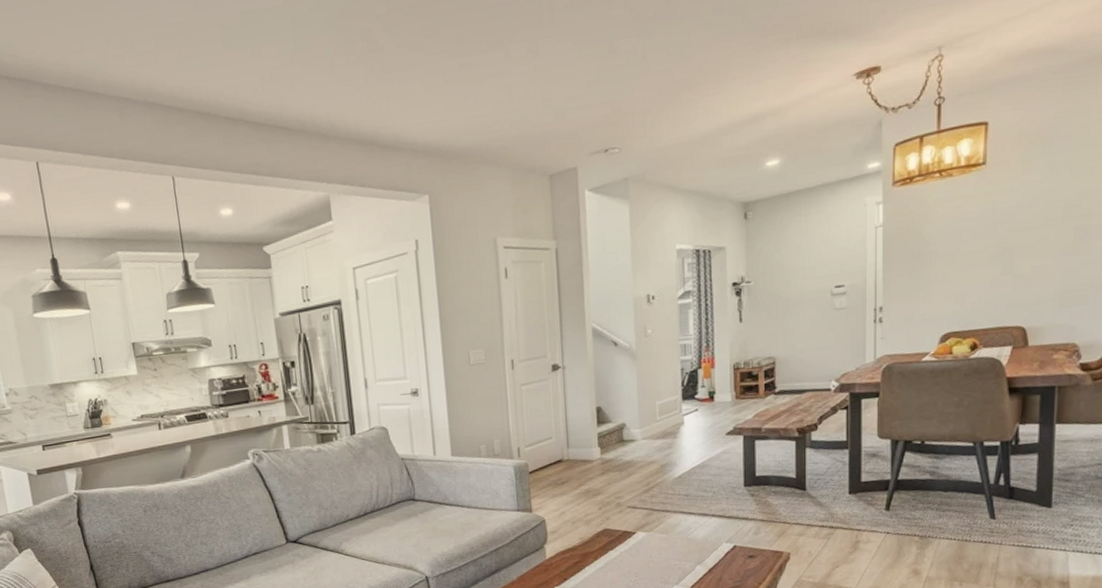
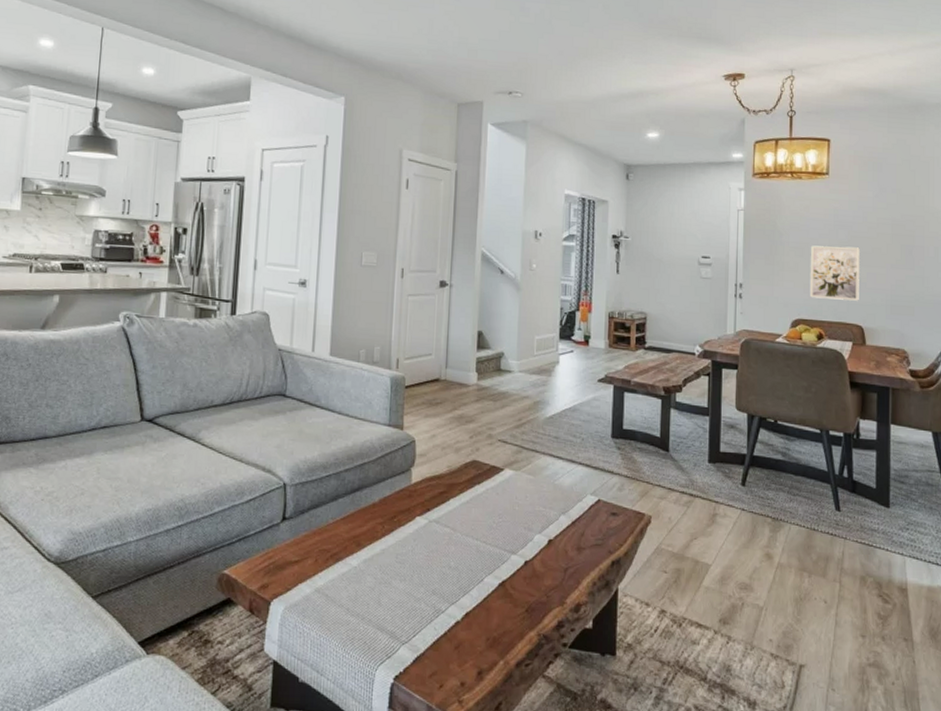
wall art: none [961,241,1023,307] -> present [809,245,860,301]

